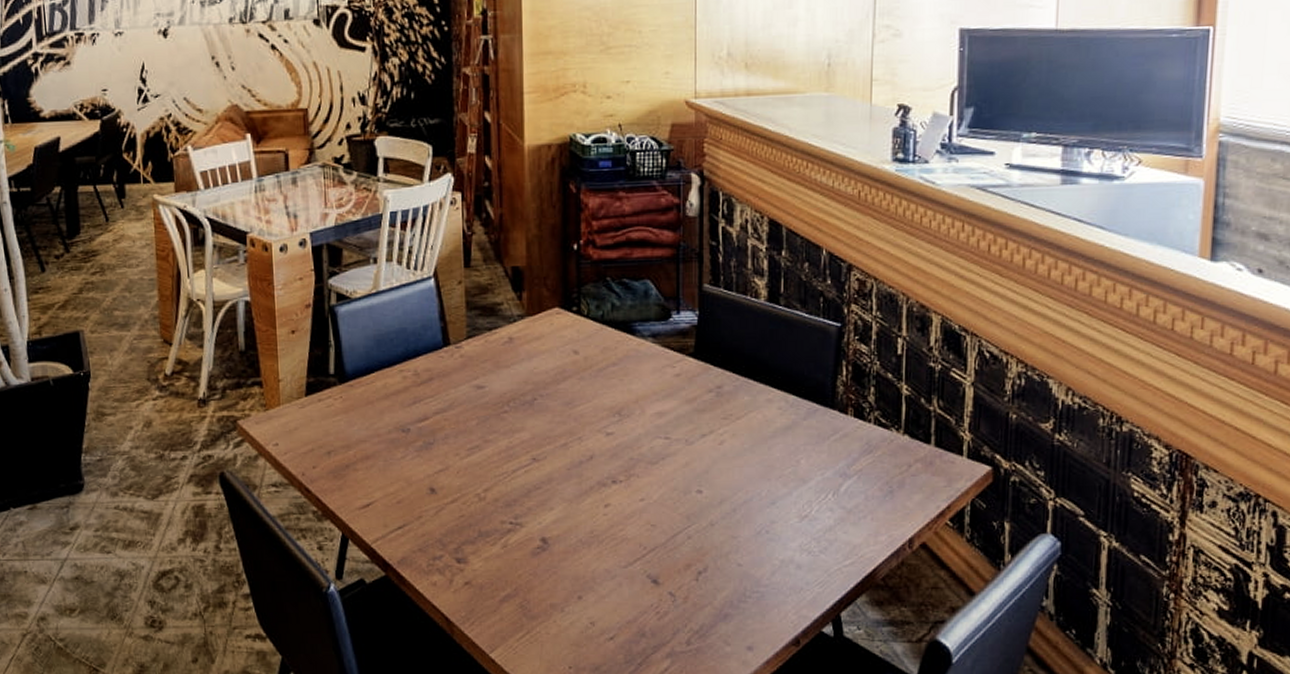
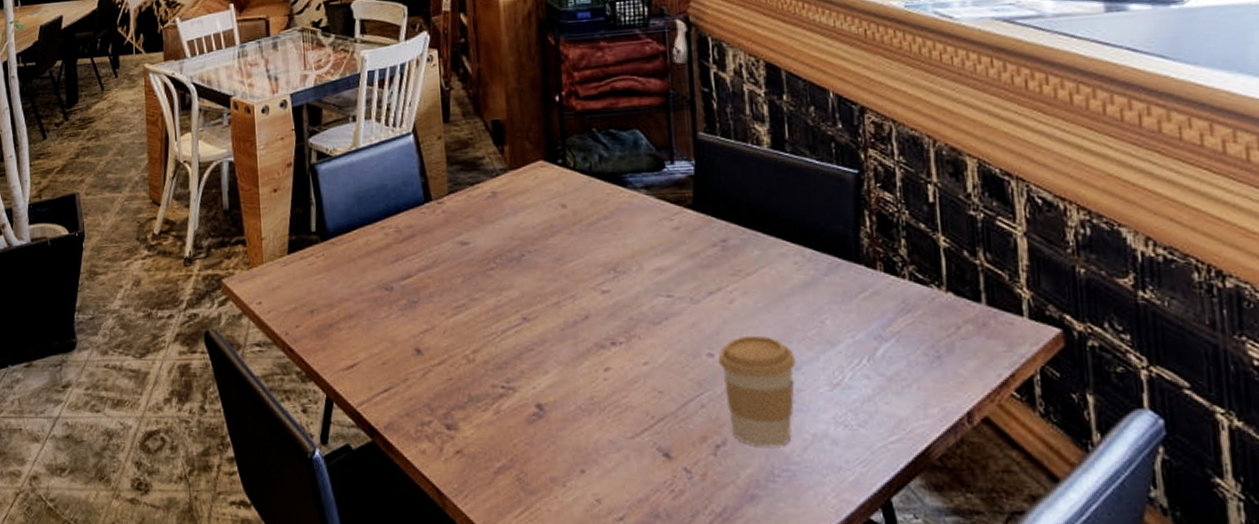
coffee cup: none [706,473,773,572] -> present [718,335,797,447]

